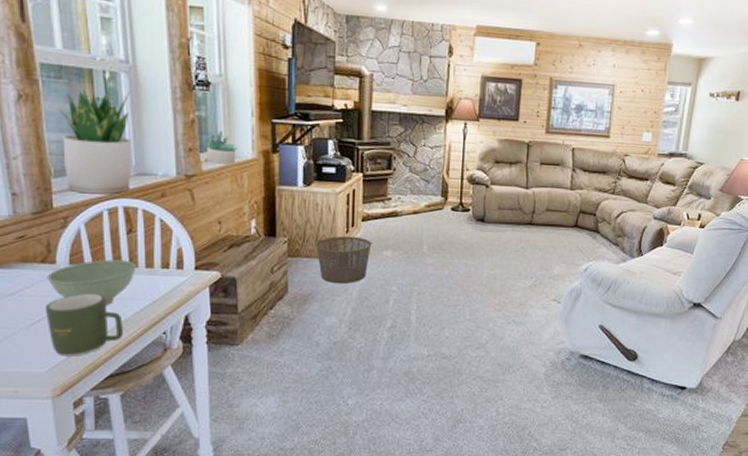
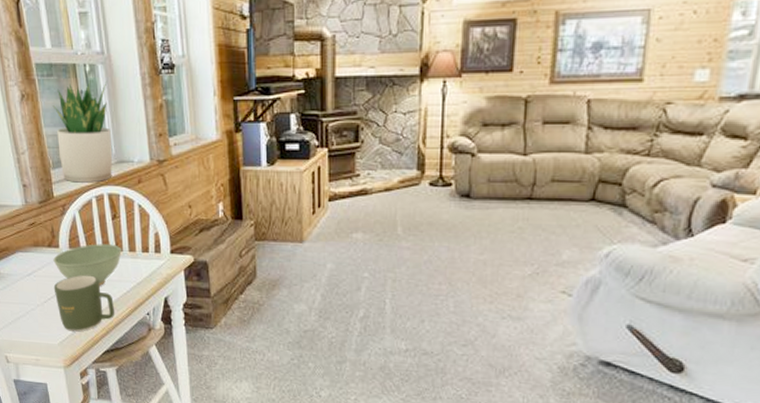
succulent plant: present [206,130,238,165] -> none [175,114,203,147]
basket: present [315,236,372,283] -> none [281,217,340,269]

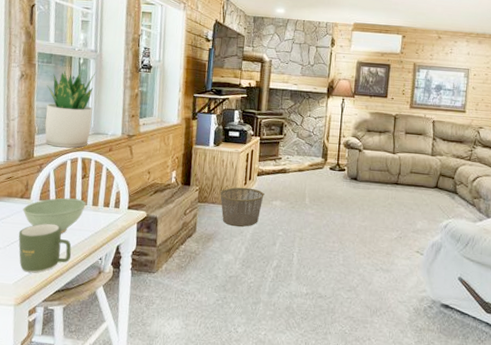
basket: none [281,217,340,269] -> present [219,187,264,227]

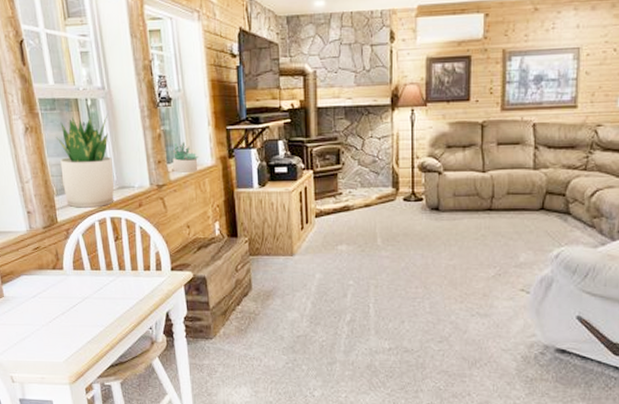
mug: present [18,223,72,273] -> none [58,294,119,349]
bowl: present [22,197,86,234] -> none [57,264,124,304]
succulent plant: none [144,102,168,128] -> present [173,142,199,173]
basket: present [219,187,264,227] -> none [273,233,327,279]

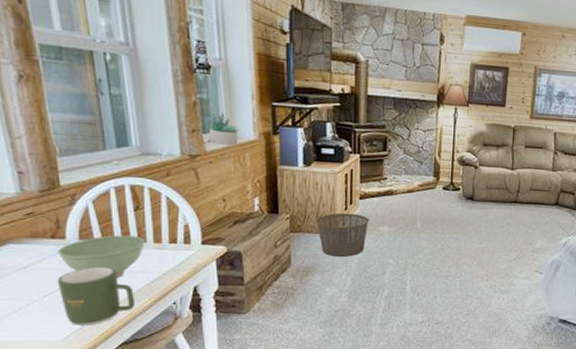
planter: present [55,112,114,208] -> none [61,68,137,173]
bowl: none [57,264,124,304] -> present [57,235,145,278]
mug: none [58,294,119,349] -> present [57,266,136,326]
basket: none [273,233,327,279] -> present [315,213,369,257]

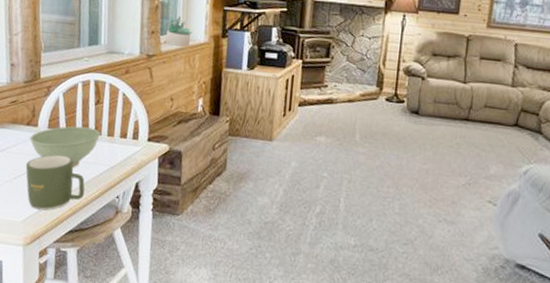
basket: present [315,213,369,257] -> none [253,119,307,166]

